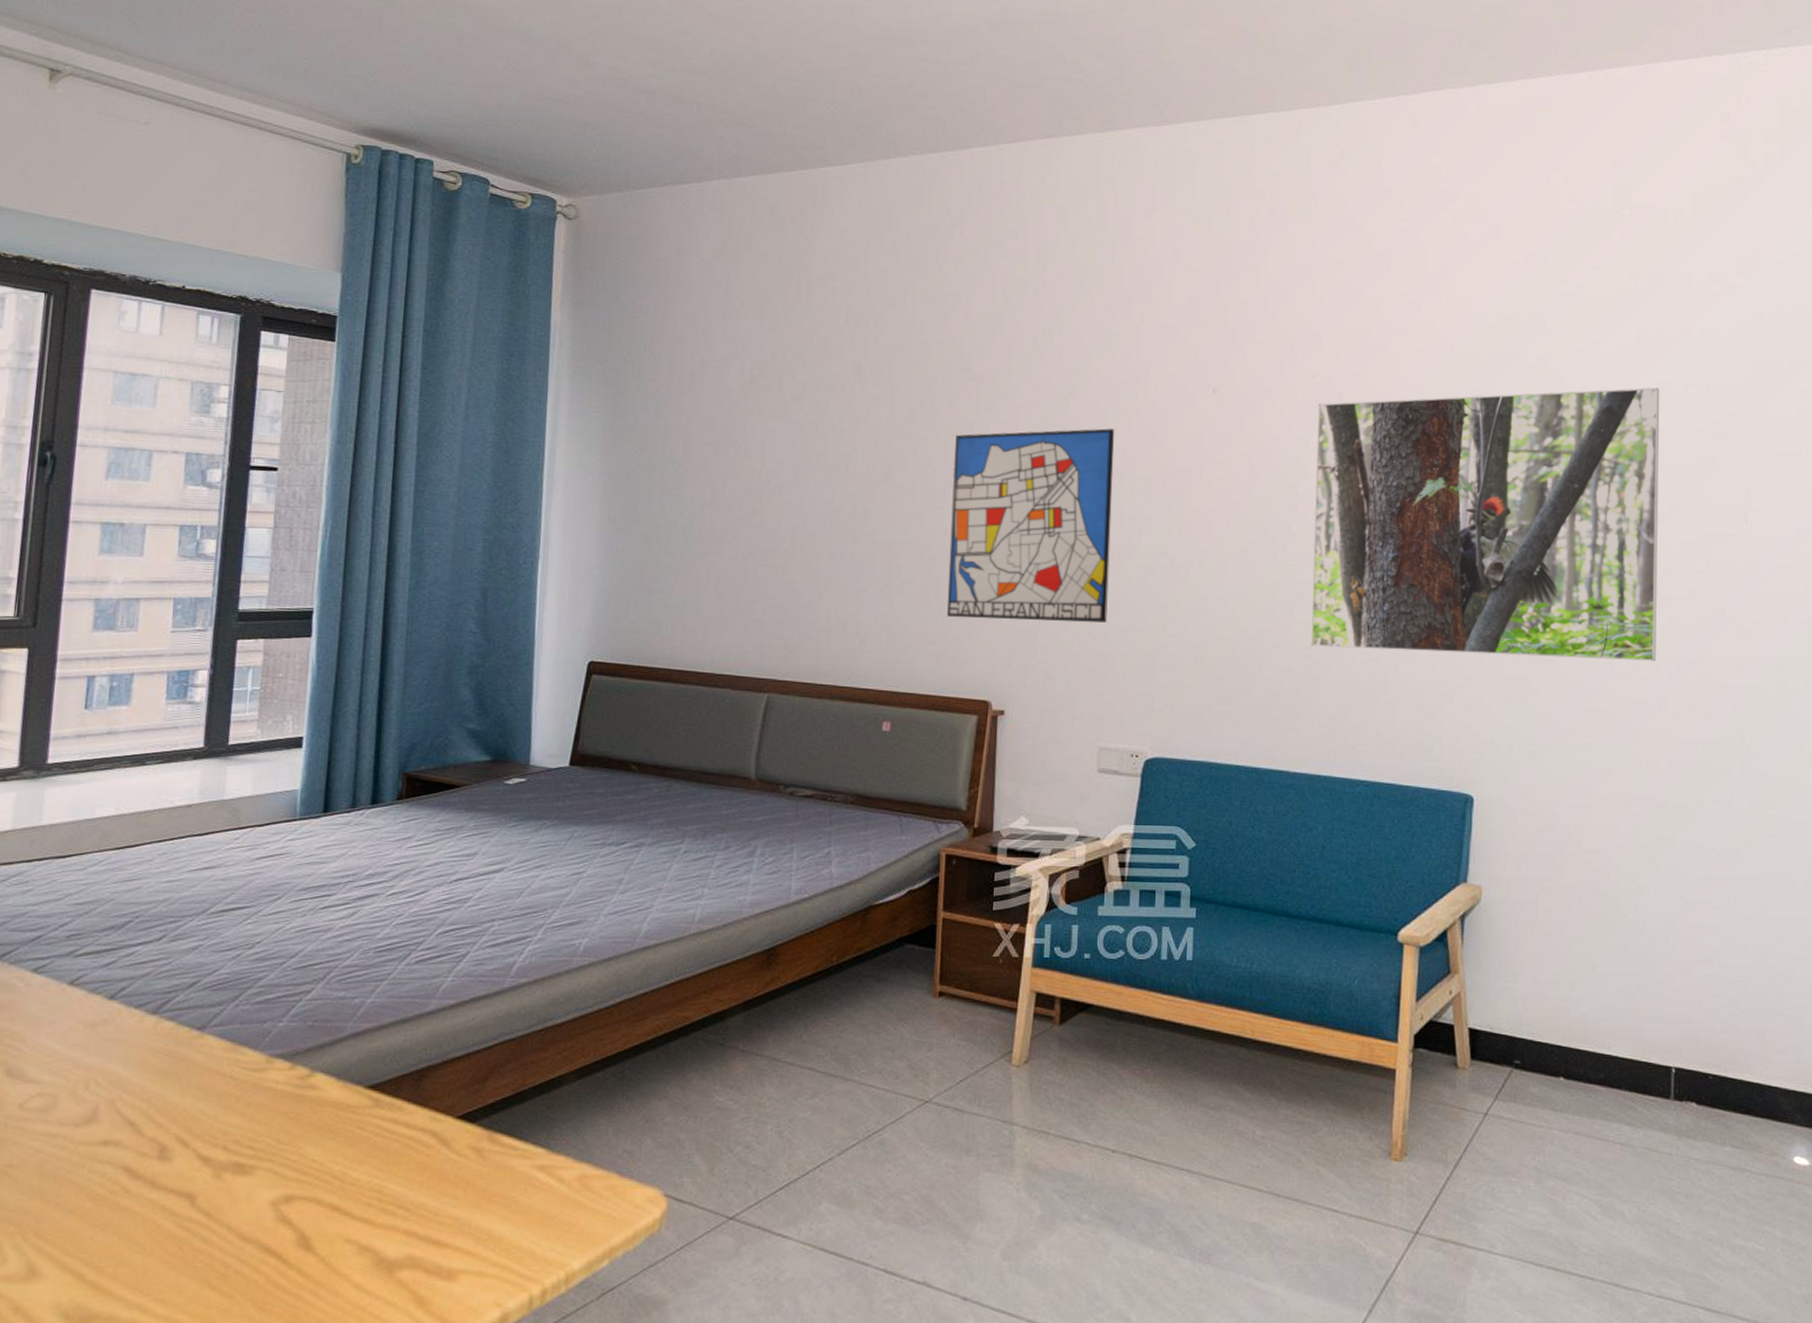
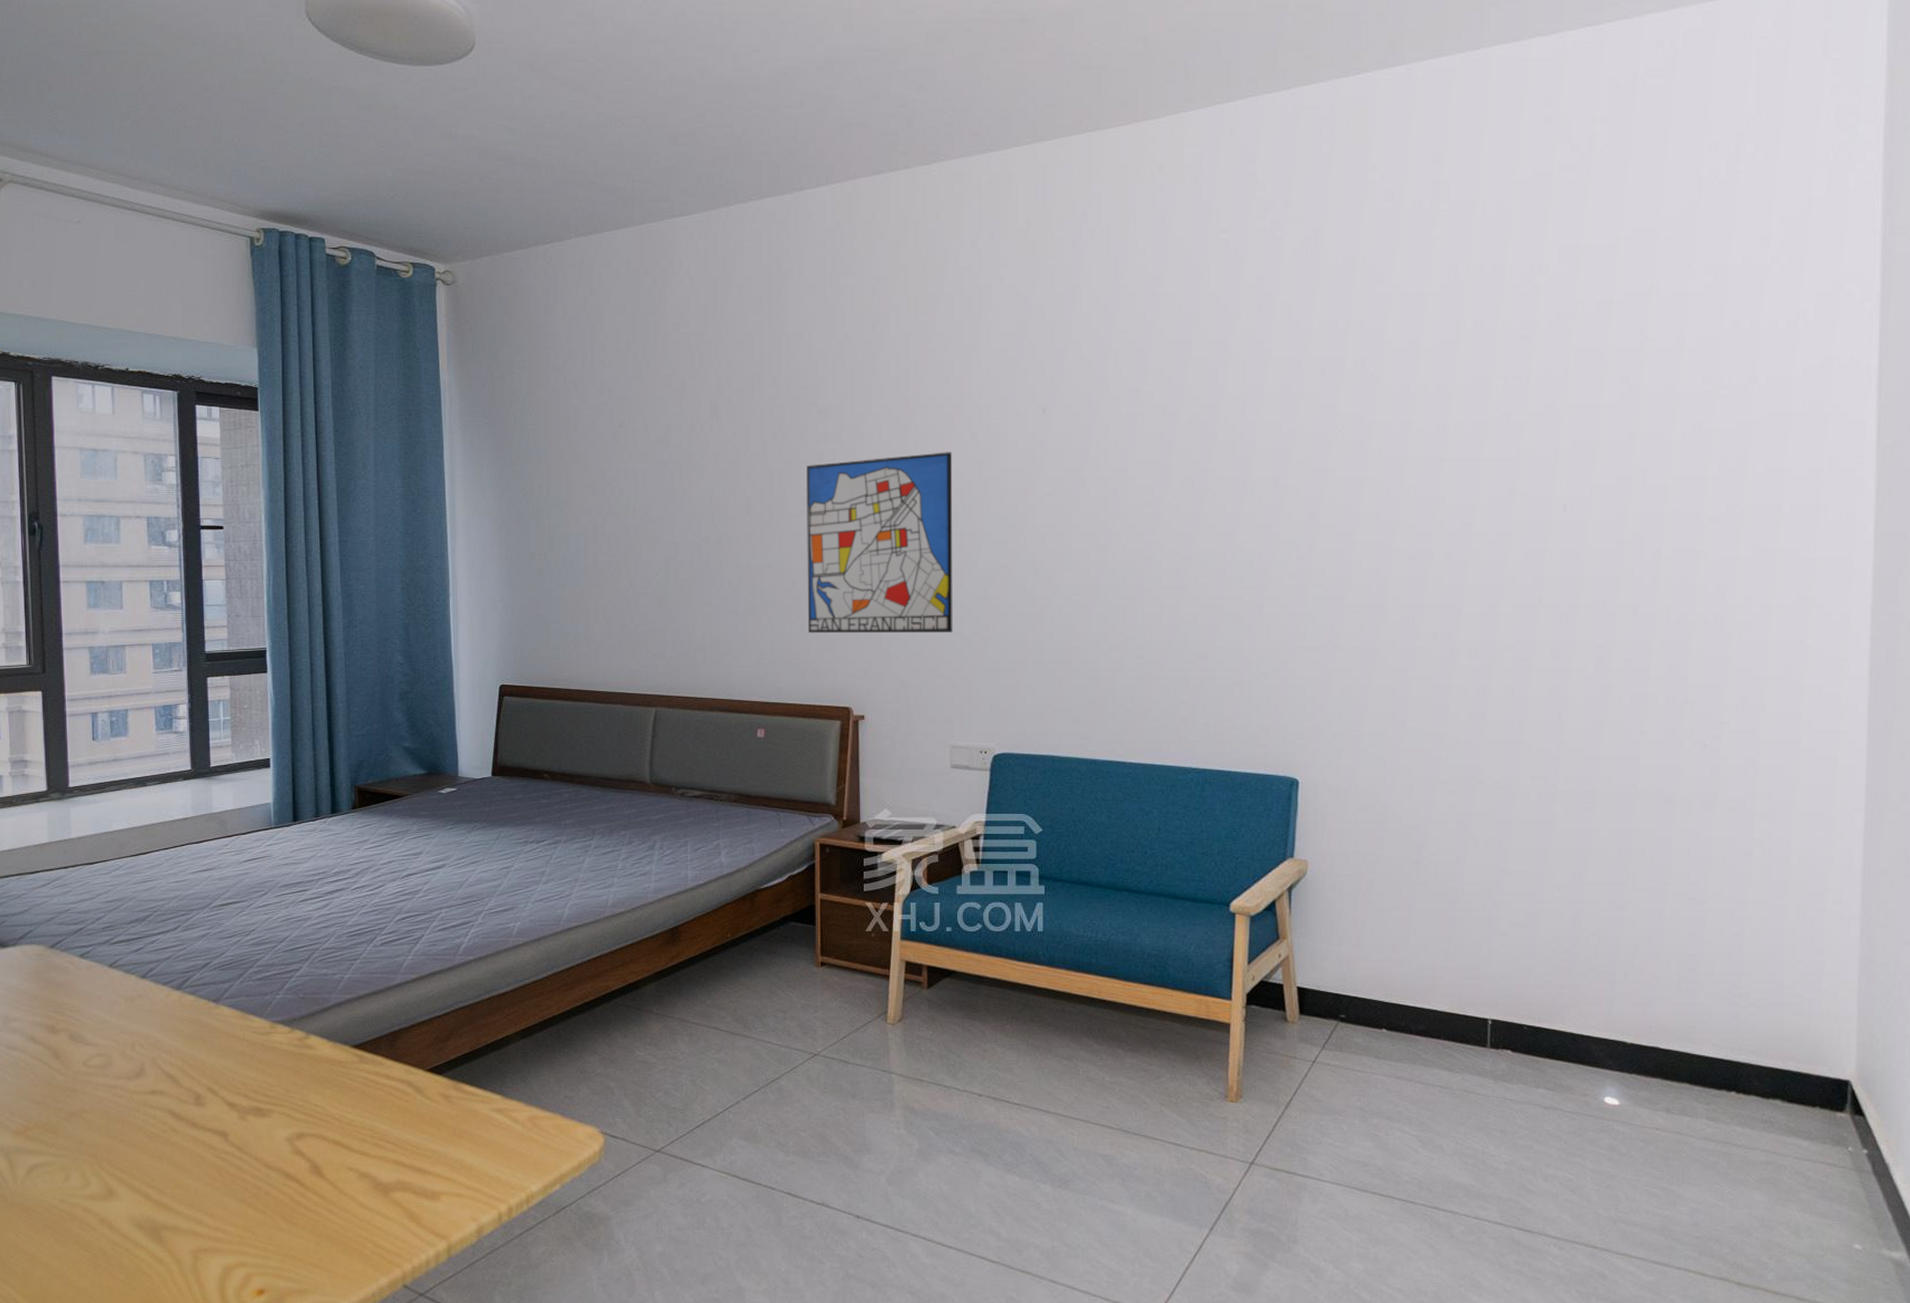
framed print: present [1310,387,1660,662] -> none [1142,382,1479,649]

